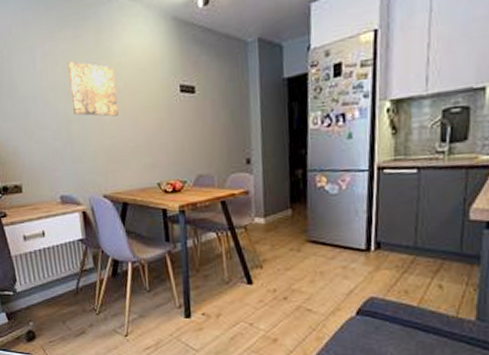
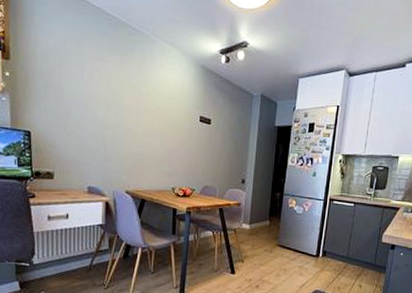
wall art: present [67,61,119,117] -> none [110,80,150,130]

